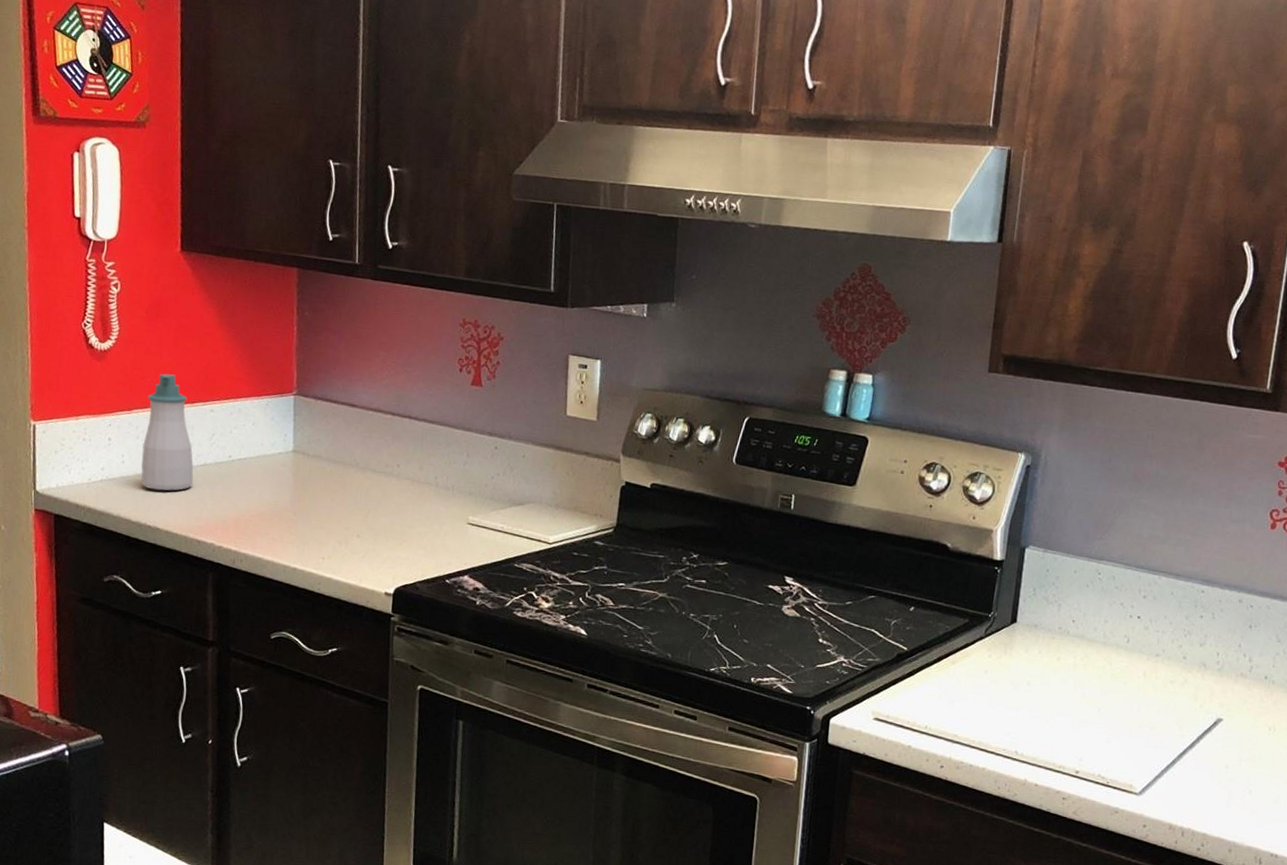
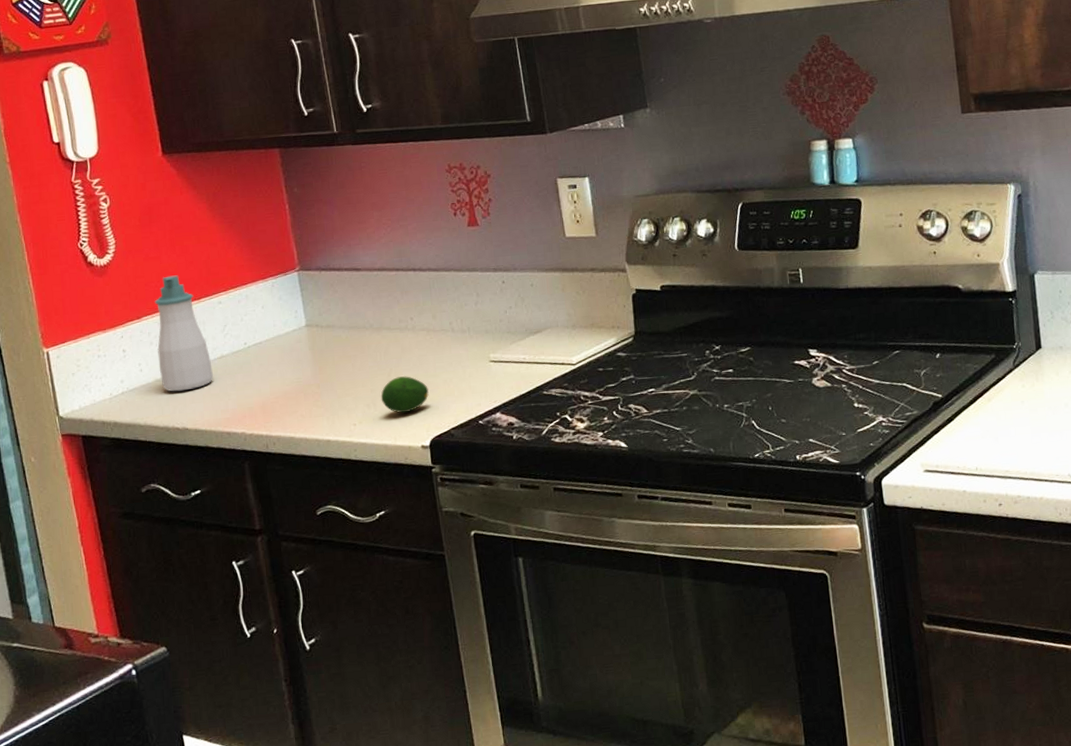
fruit: none [353,520,402,557] -> present [380,376,429,414]

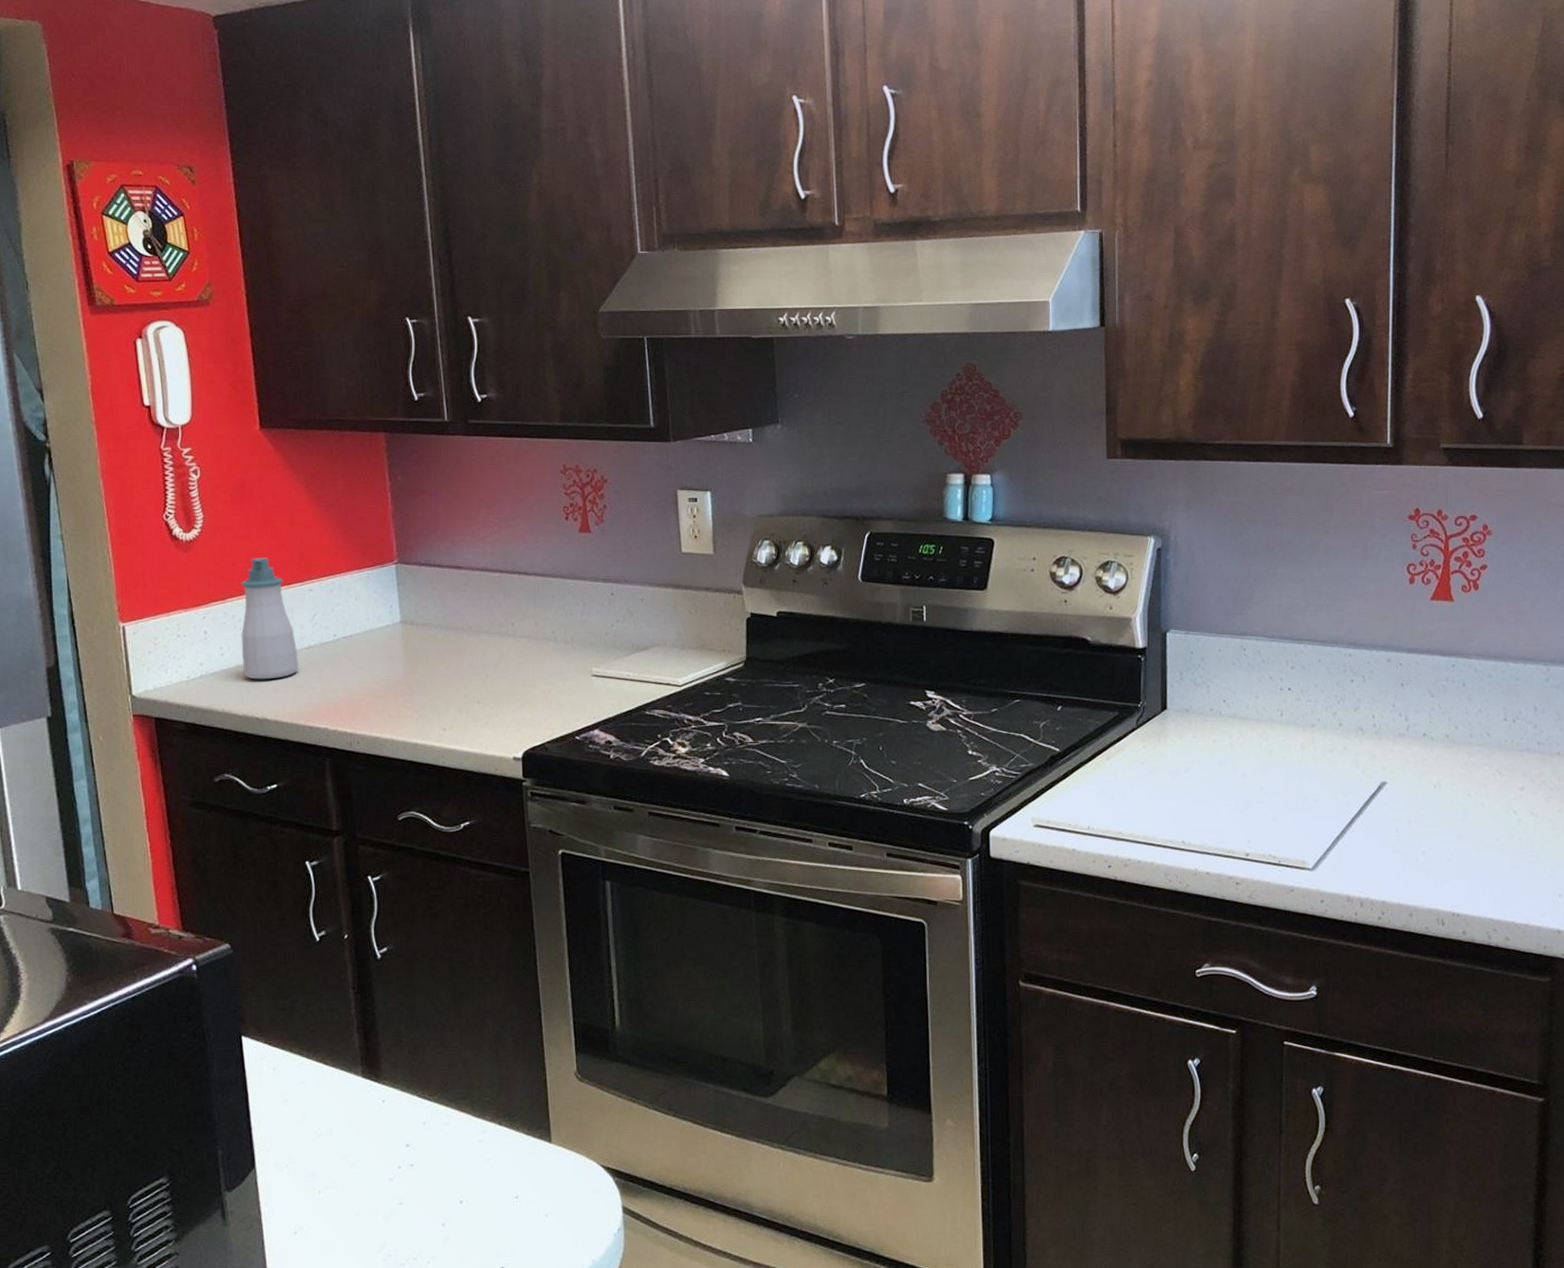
fruit: present [380,376,429,414] -> none [474,683,525,722]

